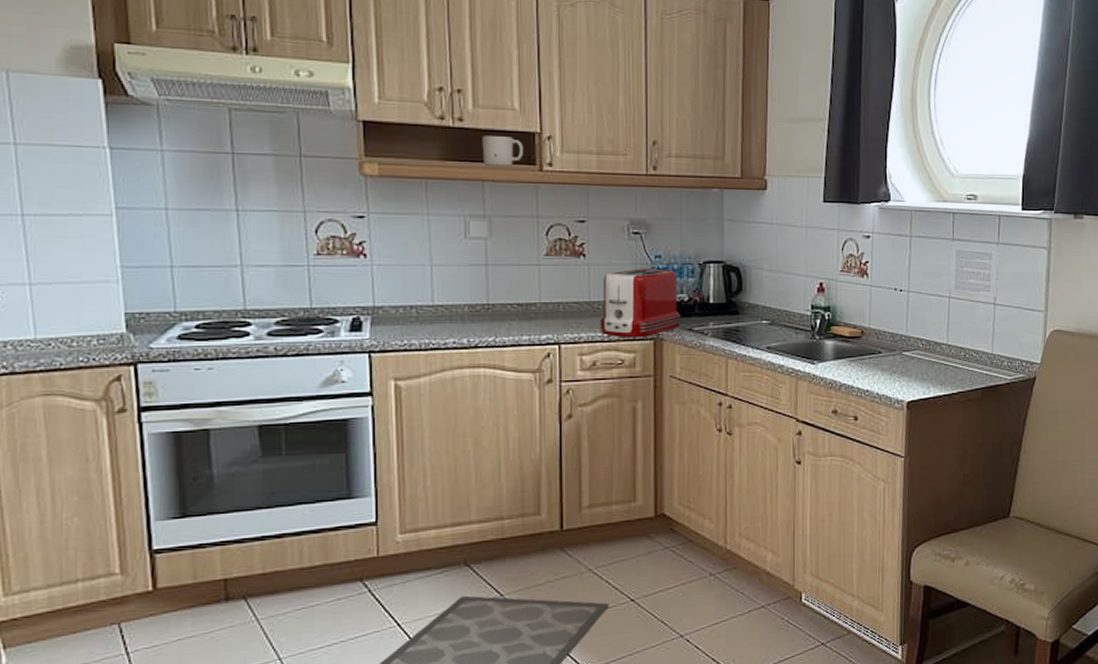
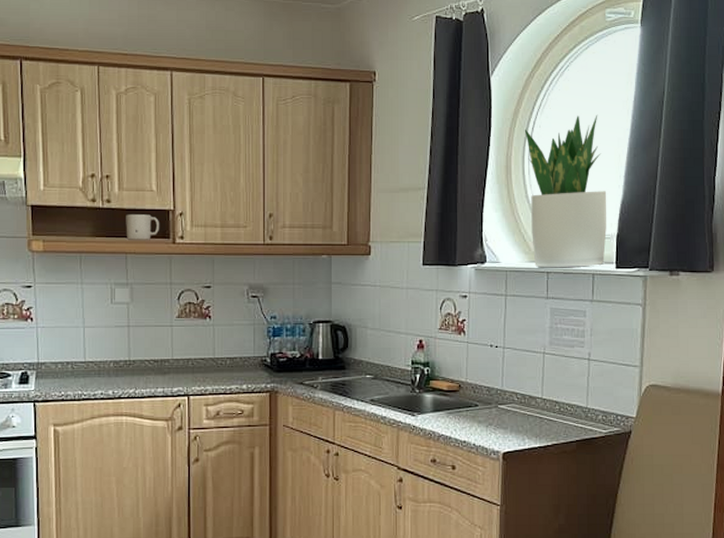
toaster: present [599,268,682,338] -> none [222,328,294,391]
planter: none [930,49,1013,209] -> present [524,114,607,268]

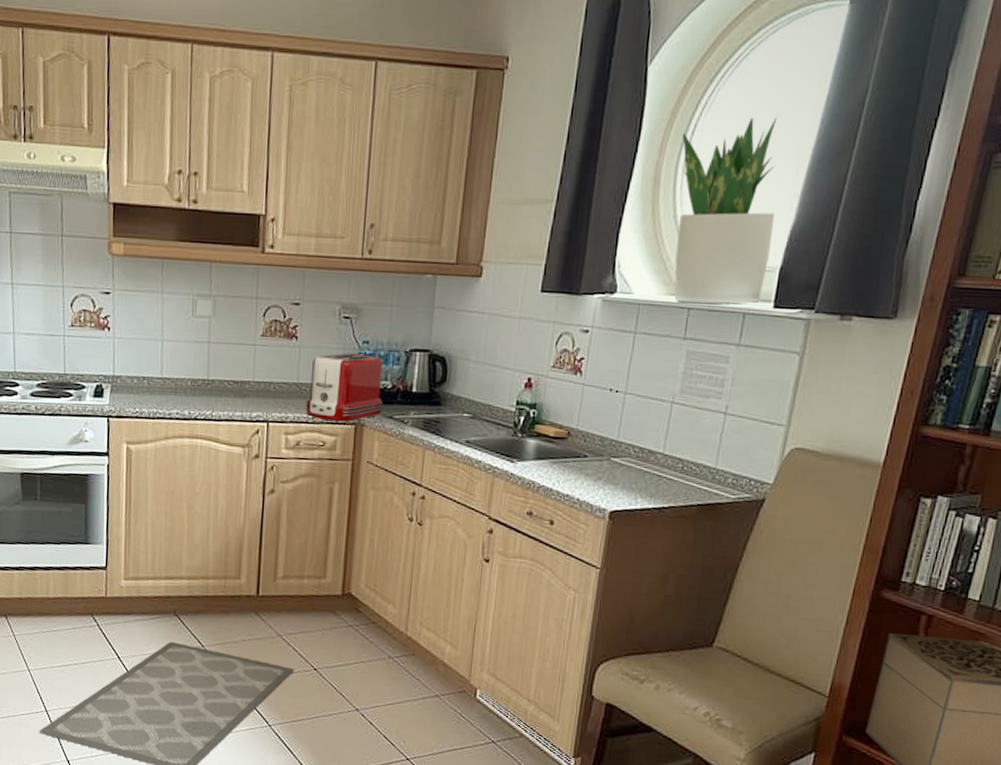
mug: present [126,214,160,241] -> none [212,217,250,249]
toaster: none [222,328,294,391] -> present [305,353,384,422]

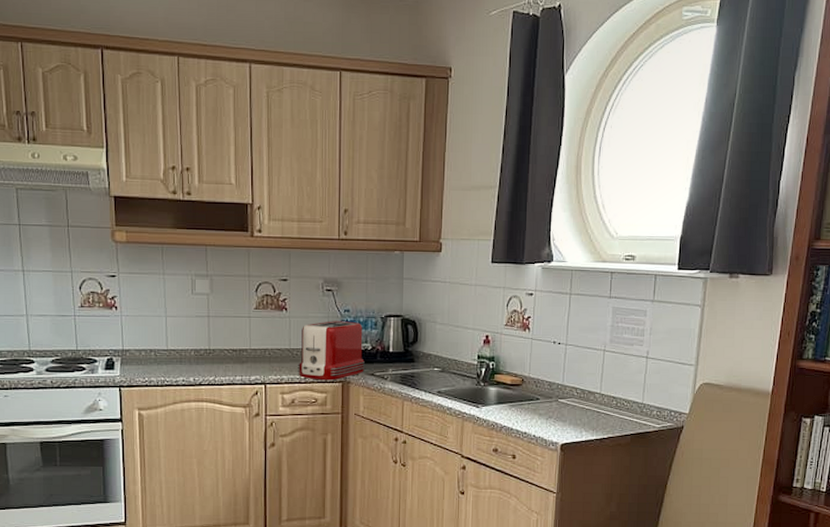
planter: present [674,117,778,305] -> none [595,115,673,269]

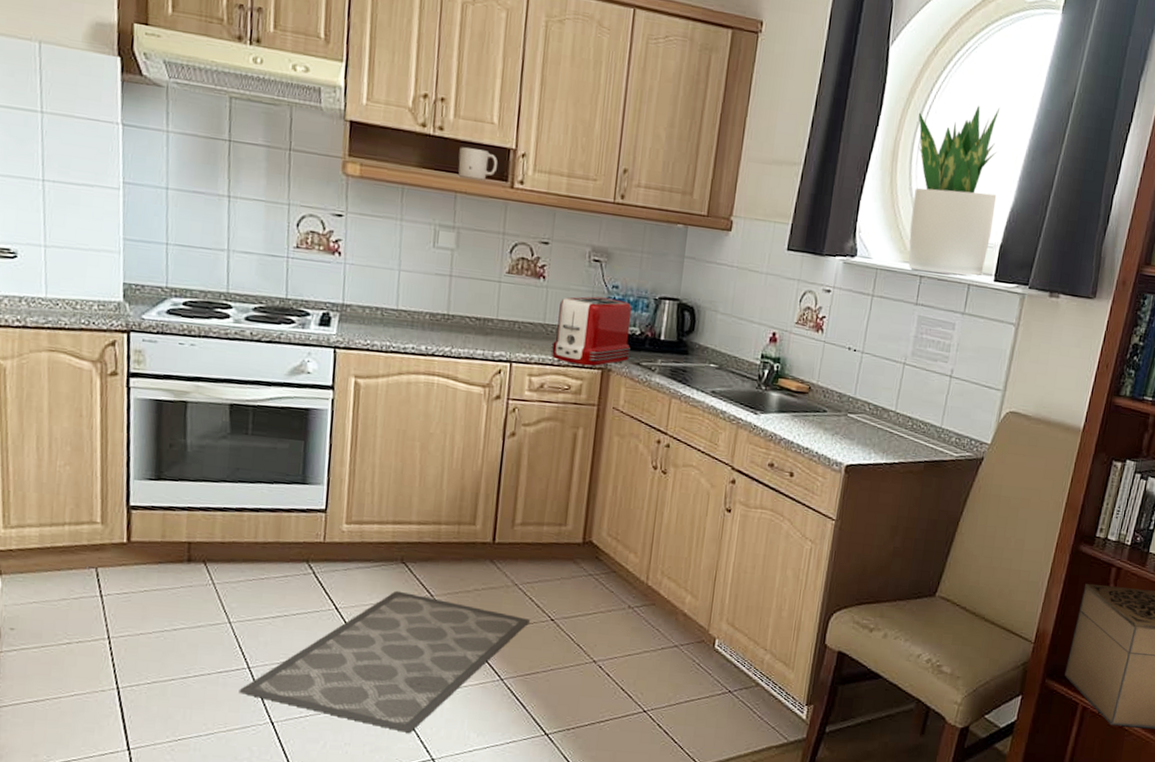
mug: none [206,207,239,234] -> present [457,147,499,181]
planter: none [595,115,673,269] -> present [908,105,1001,276]

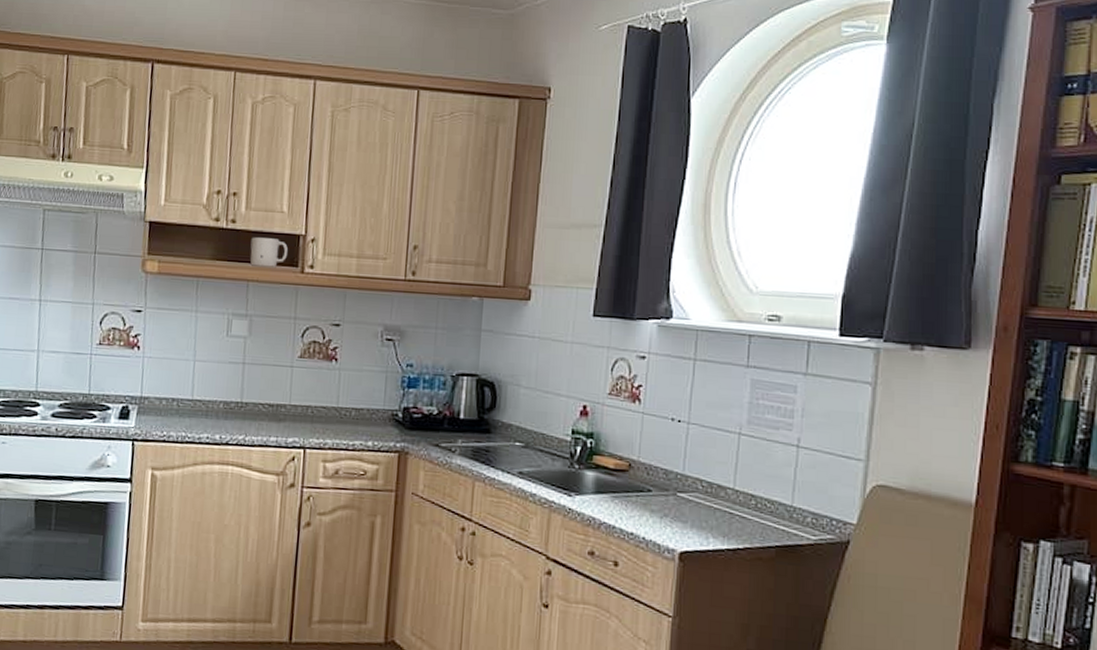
toaster: present [551,296,632,366] -> none [345,376,429,450]
planter: present [908,105,1001,276] -> none [729,147,832,332]

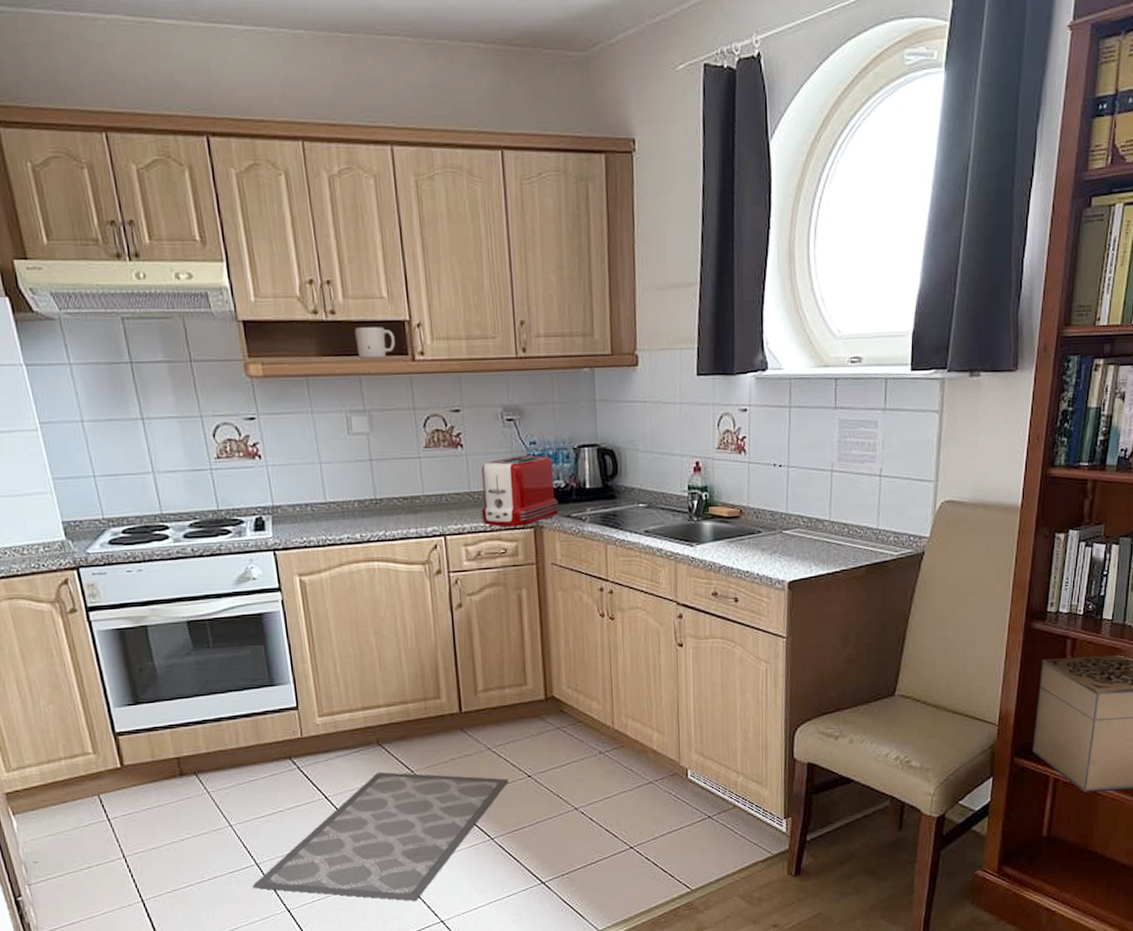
toaster: none [345,376,429,450] -> present [481,455,560,527]

